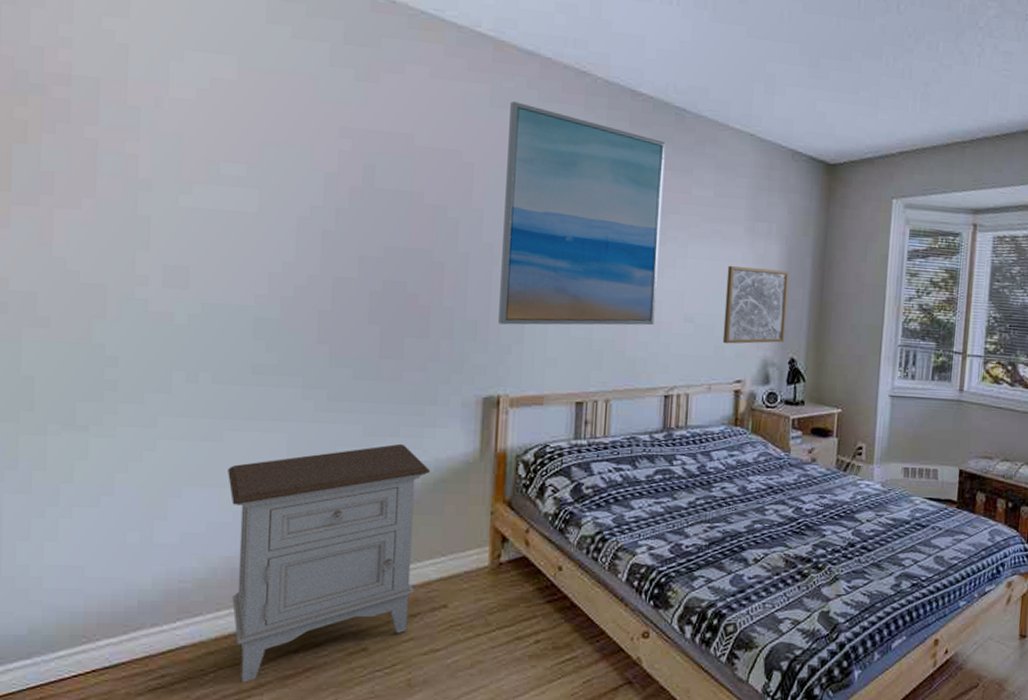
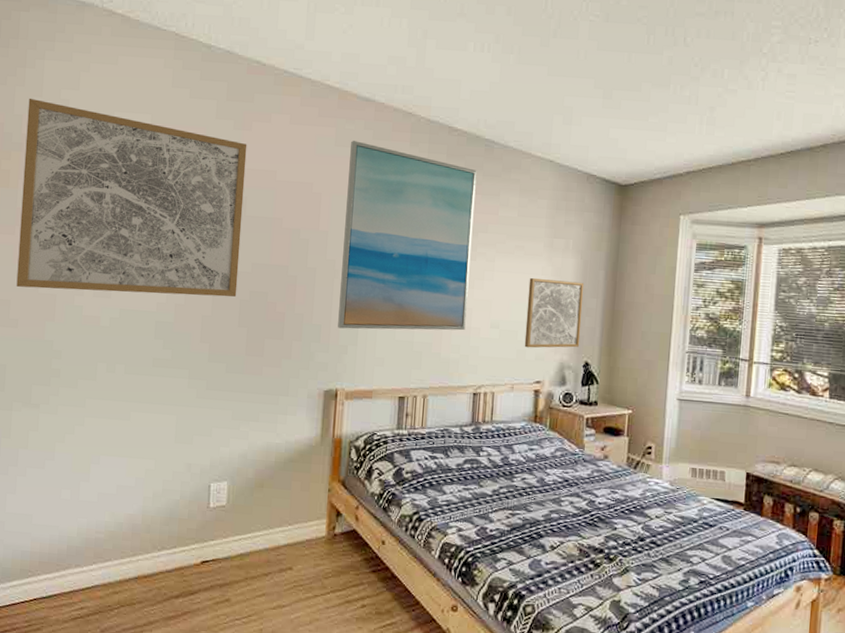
wall art: none [45,24,374,288] -> present [16,98,247,297]
nightstand: present [228,443,431,683] -> none [132,427,282,620]

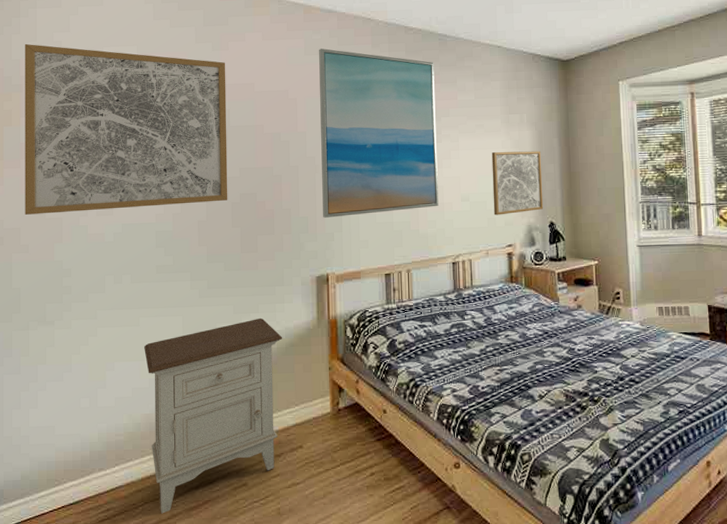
nightstand: none [132,427,282,620] -> present [144,317,283,514]

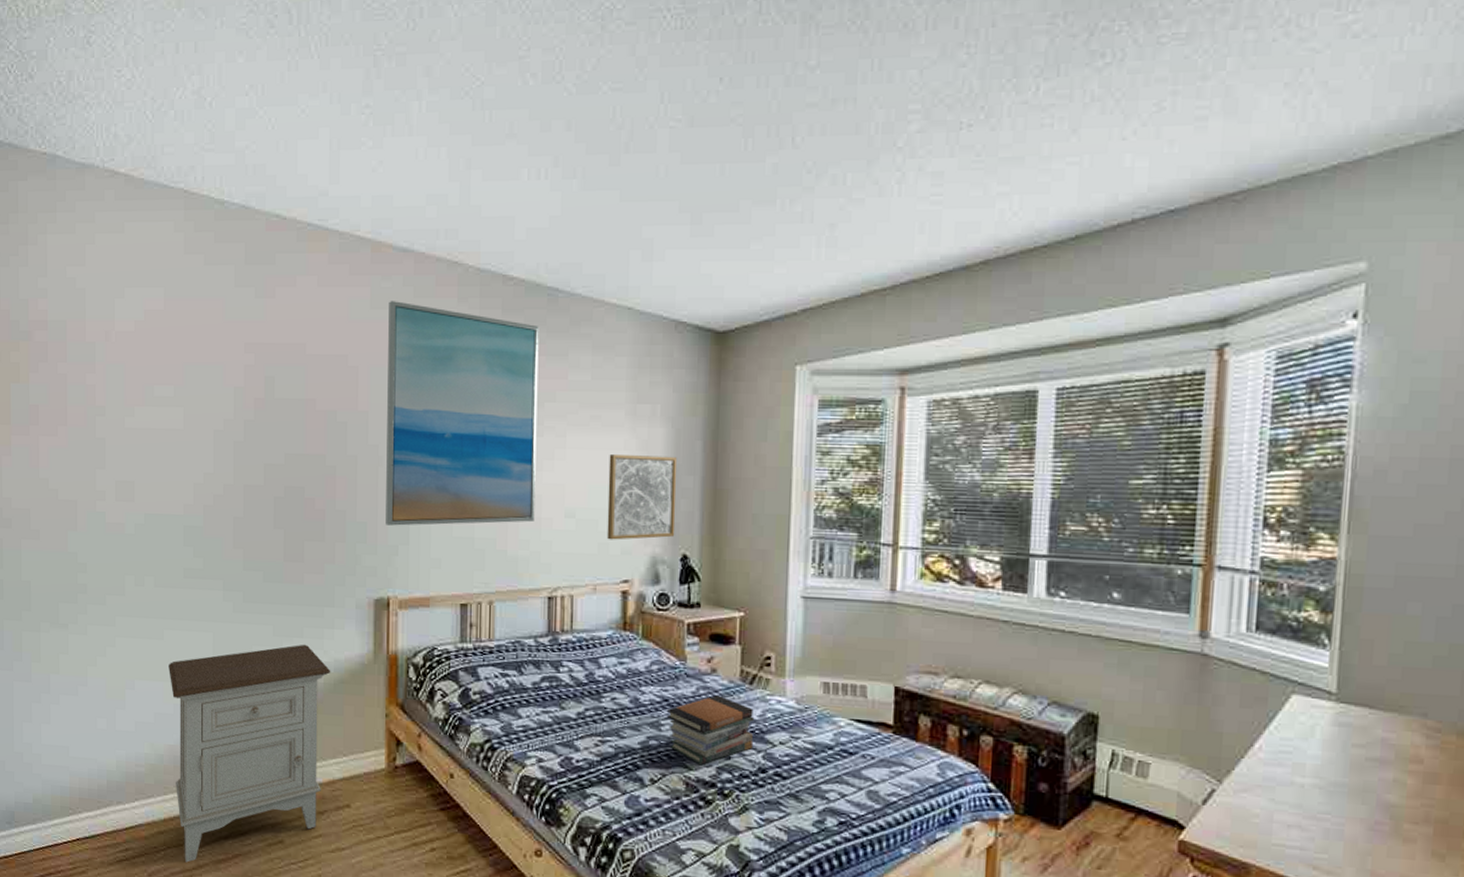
wall art: present [24,43,228,215] -> none [33,279,271,495]
book stack: none [547,325,613,379] -> present [666,695,755,764]

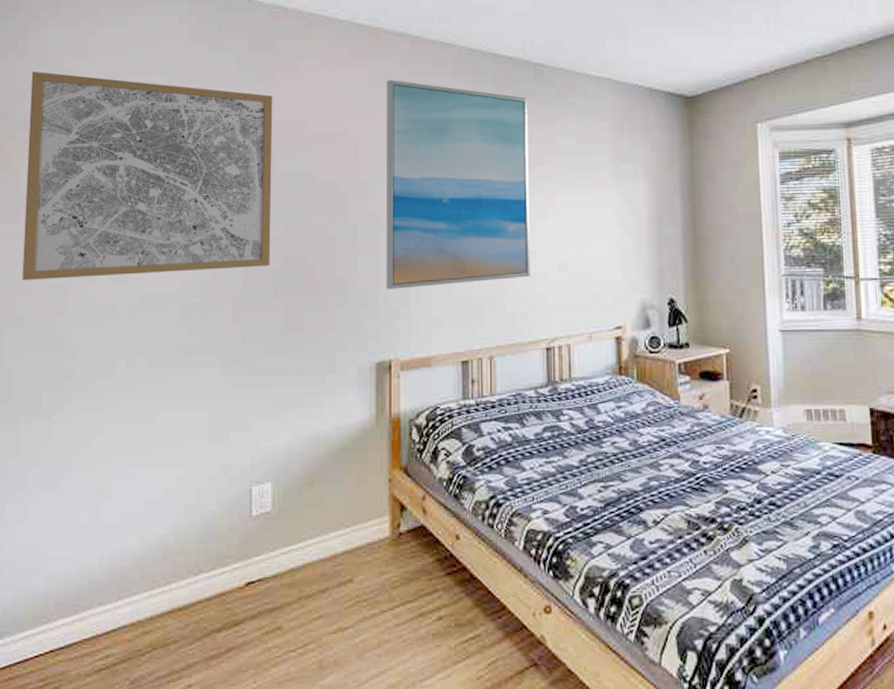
wall art: none [33,279,271,495] -> present [22,71,273,280]
nightstand: present [169,644,331,863] -> none [160,414,333,664]
wall art: present [607,455,678,540] -> none [597,209,662,289]
book stack: present [666,695,755,764] -> none [664,431,748,501]

